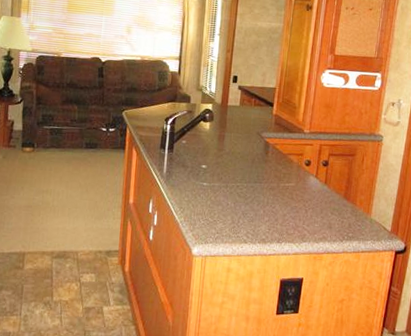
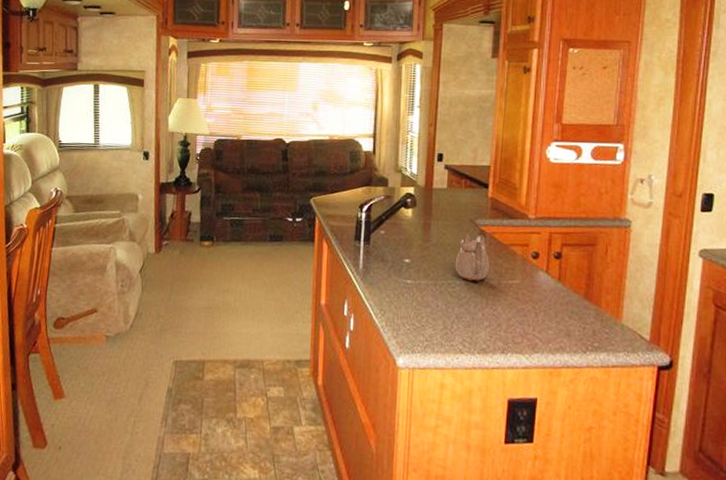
teapot: none [243,144,271,184] -> present [455,233,489,281]

